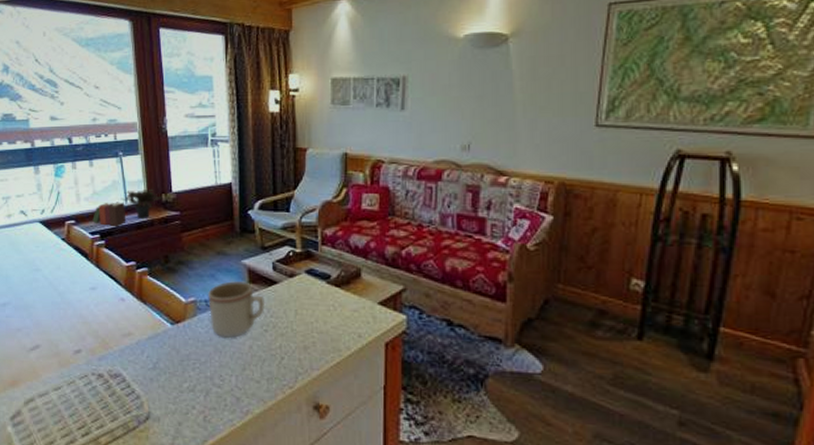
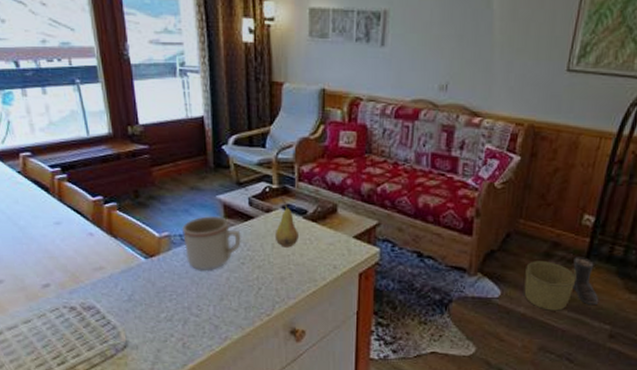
books: present [92,202,126,226] -> none [51,133,90,159]
potted plant: present [120,190,163,218] -> none [81,121,129,151]
fruit: none [298,262,322,314] -> present [274,198,298,248]
basket: none [570,331,630,391] -> present [524,261,577,311]
boot: none [625,327,661,385] -> present [572,257,599,306]

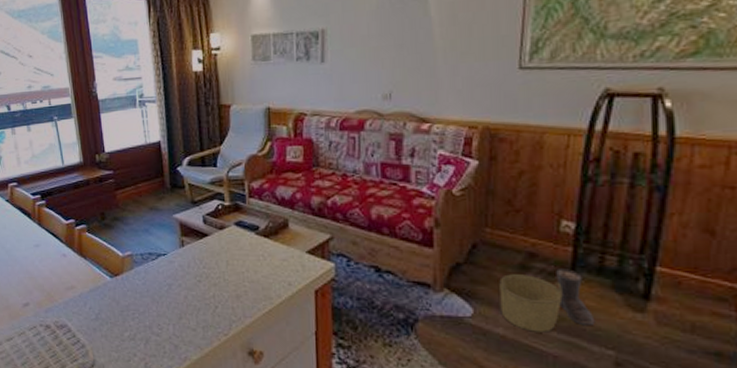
mug: present [182,216,241,270] -> none [143,235,197,289]
fruit: present [274,198,298,248] -> none [228,214,252,265]

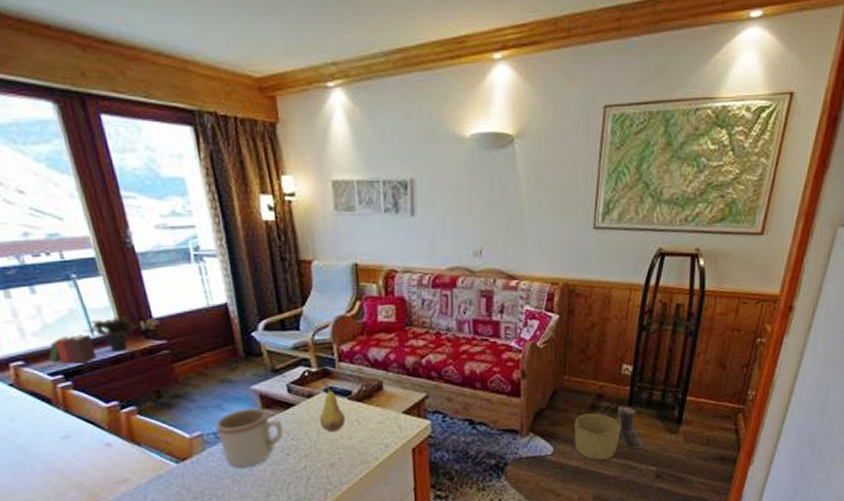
books: none [33,163,64,187] -> present [48,334,97,364]
potted plant: none [57,151,96,178] -> present [83,317,142,351]
mug: none [143,235,197,289] -> present [216,408,284,468]
fruit: none [228,214,252,265] -> present [319,380,345,432]

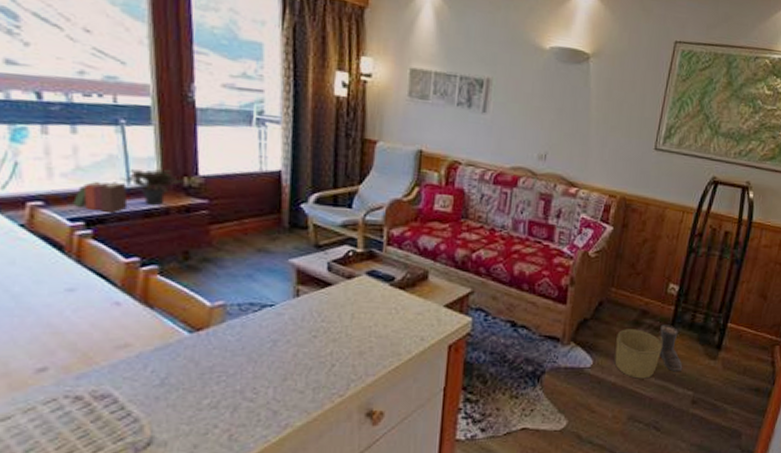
mug: present [216,408,284,468] -> none [242,282,315,346]
fruit: present [319,380,345,432] -> none [355,263,383,318]

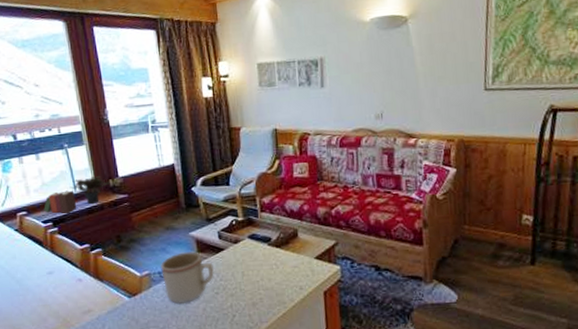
mug: none [242,282,315,346] -> present [161,251,214,304]
basket: present [614,329,663,379] -> none [477,262,527,310]
boot: present [659,324,683,372] -> none [520,254,552,301]

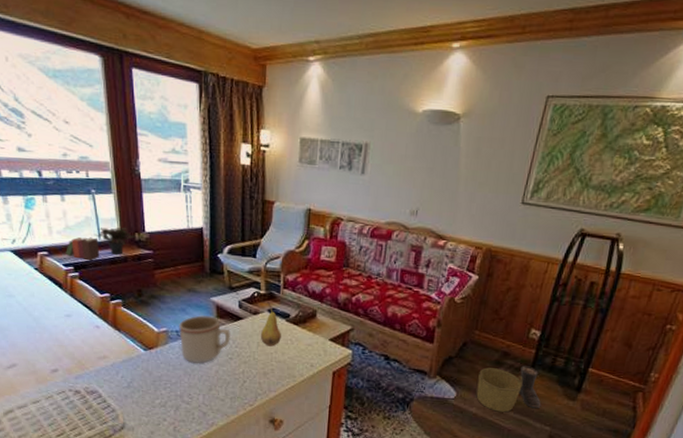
fruit: none [243,228,266,274] -> present [260,302,281,347]
basket: none [477,262,527,310] -> present [476,367,523,413]
boot: none [520,254,552,301] -> present [519,365,542,409]

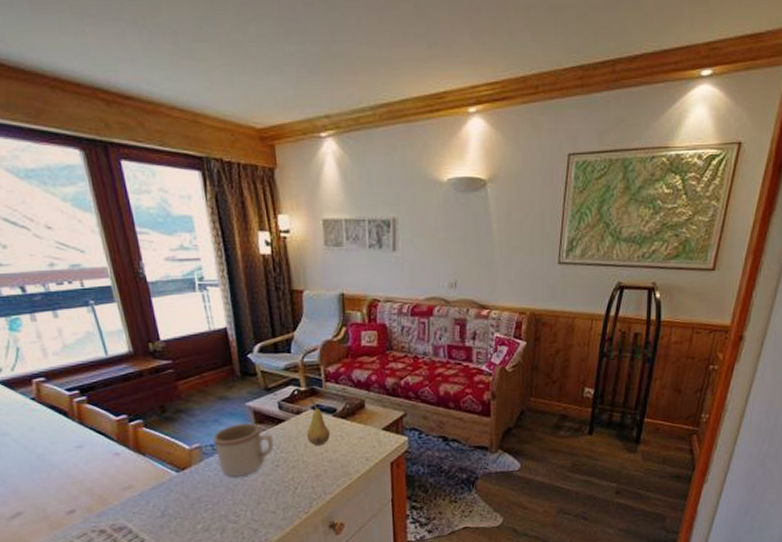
books: present [66,236,100,260] -> none [67,354,110,381]
potted plant: present [93,227,136,255] -> none [99,339,150,370]
basket: present [476,367,523,413] -> none [540,432,584,477]
boot: present [519,365,542,409] -> none [580,425,605,468]

